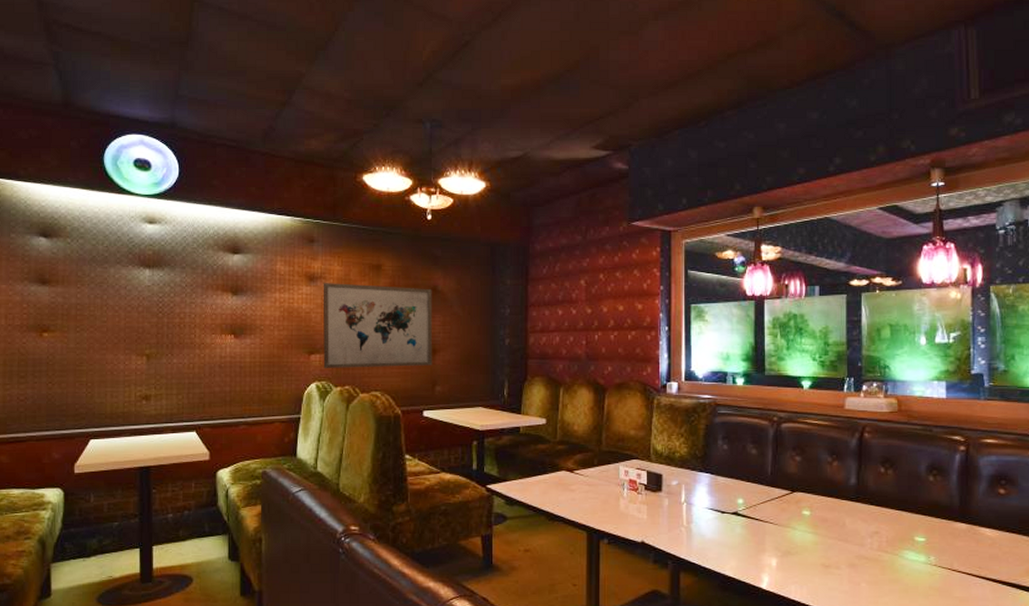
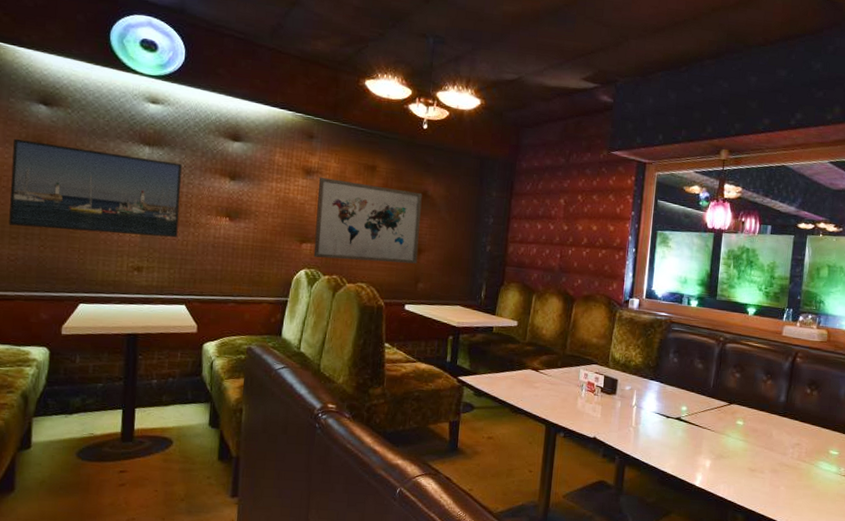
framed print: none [16,274,184,364] -> present [9,138,182,238]

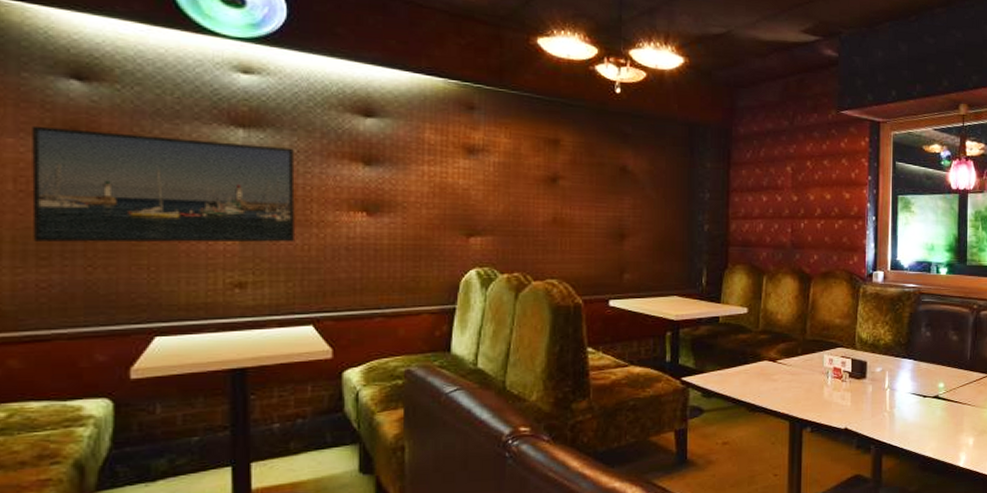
wall art: present [313,176,422,264] -> none [485,155,621,253]

